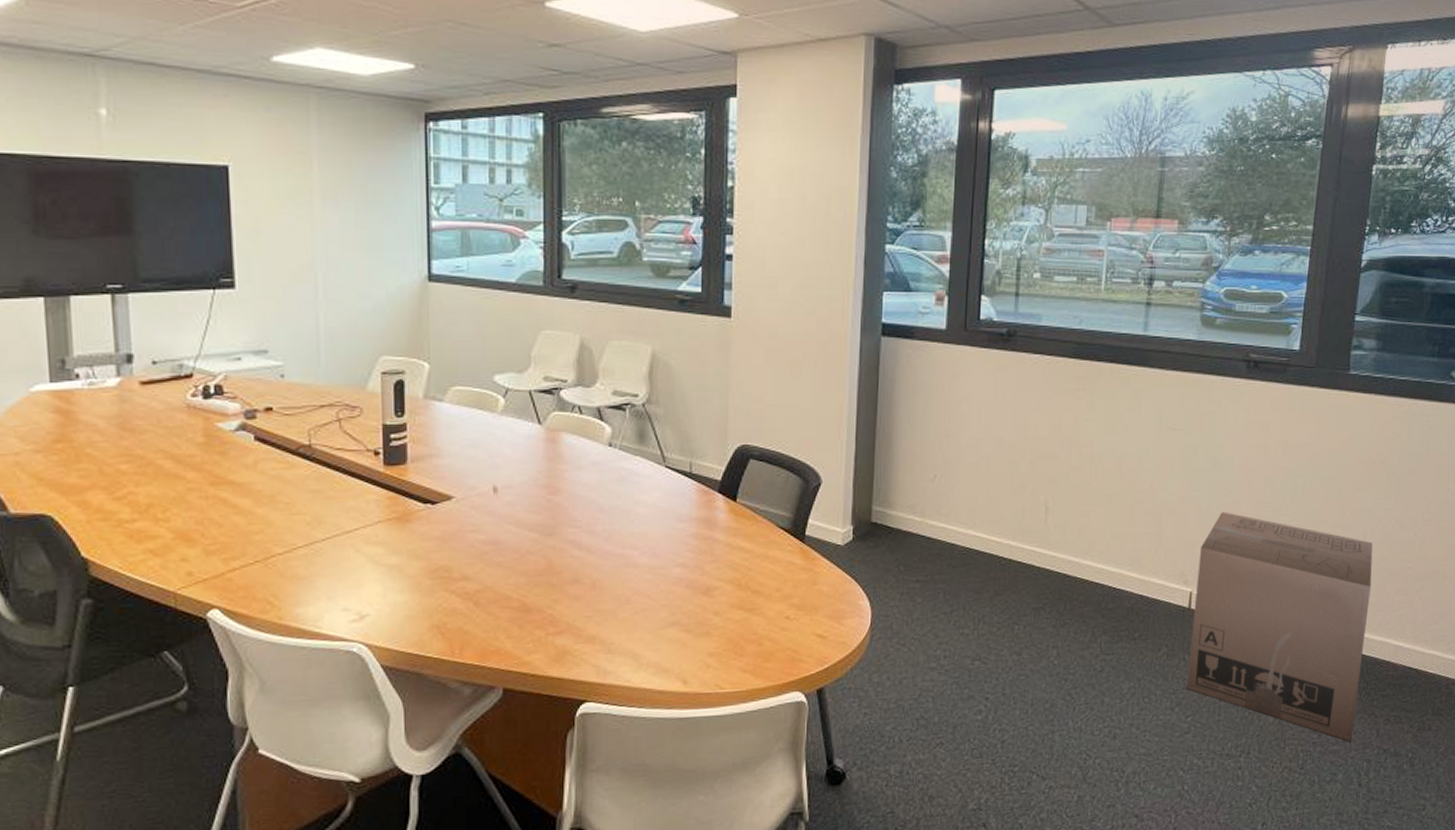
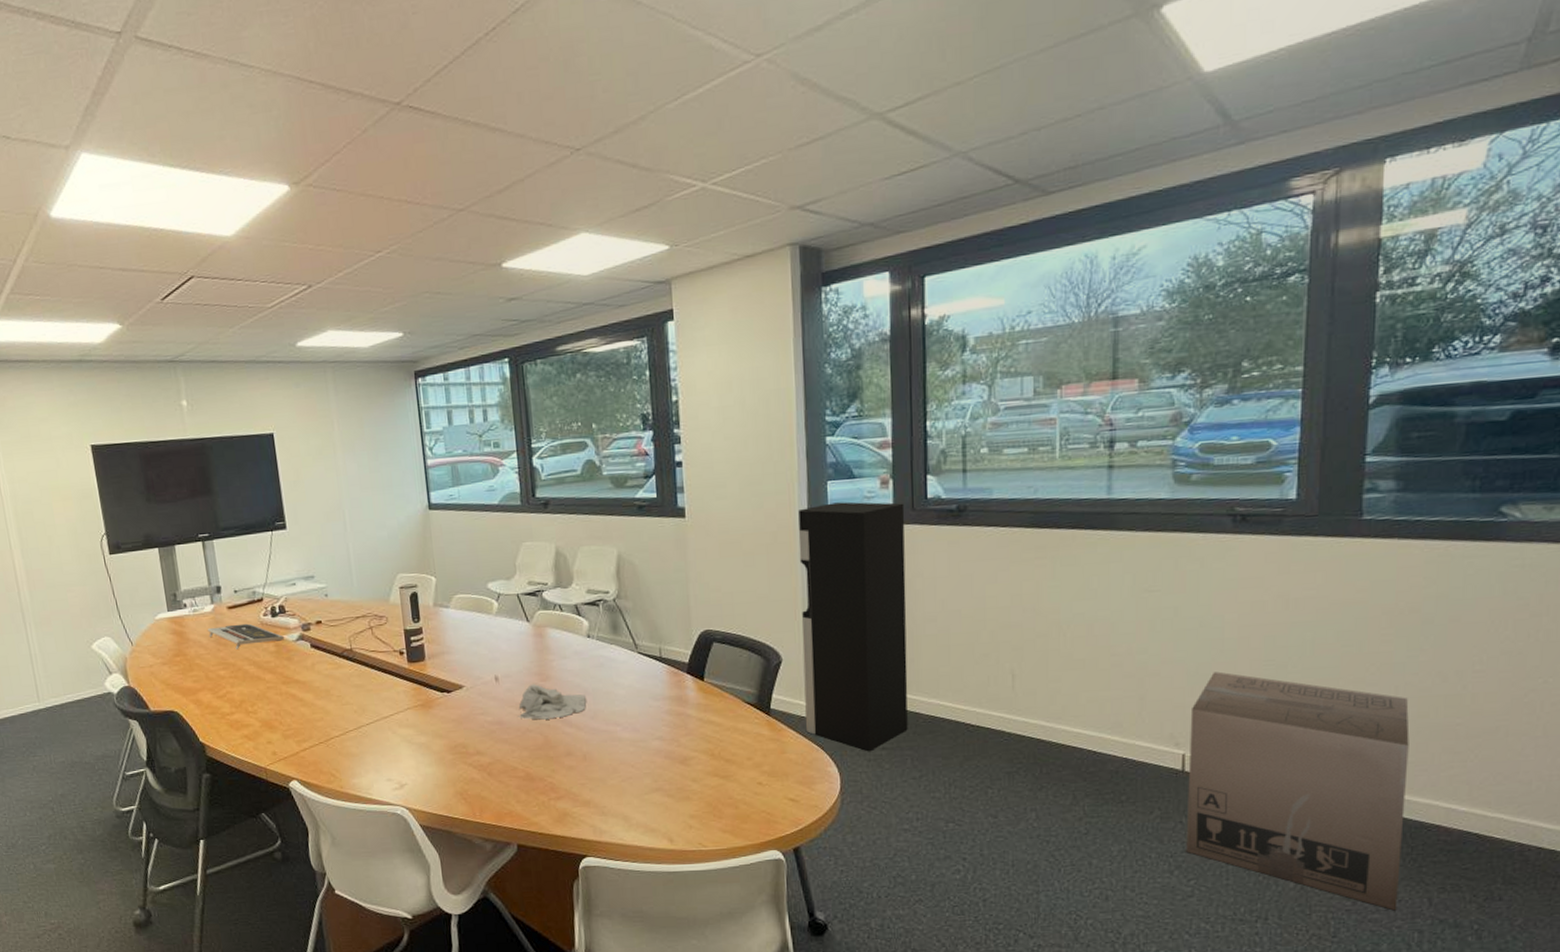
computer keyboard: none [108,405,218,438] -> present [208,623,284,649]
tissue: none [517,498,602,541] -> present [518,684,587,720]
water cooler: none [840,315,958,585] -> present [798,501,908,752]

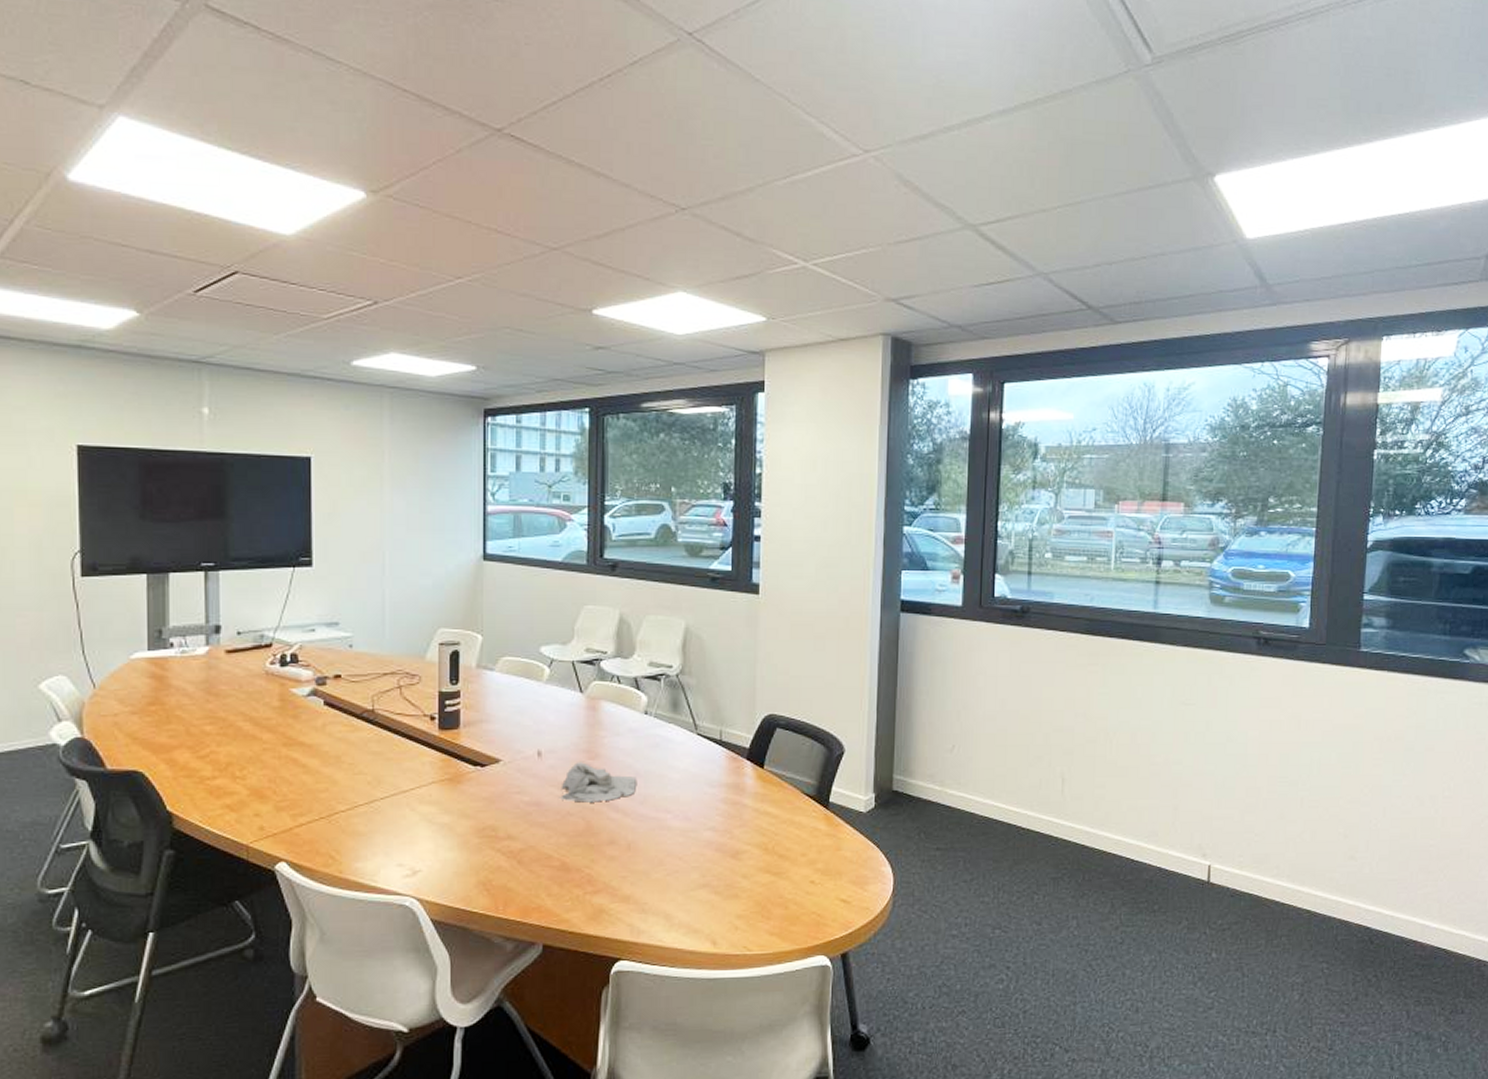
computer keyboard: present [208,623,284,649] -> none [197,671,292,701]
water cooler: present [798,501,908,752] -> none [862,593,973,852]
cardboard box: present [1186,671,1410,911] -> none [1208,786,1394,1023]

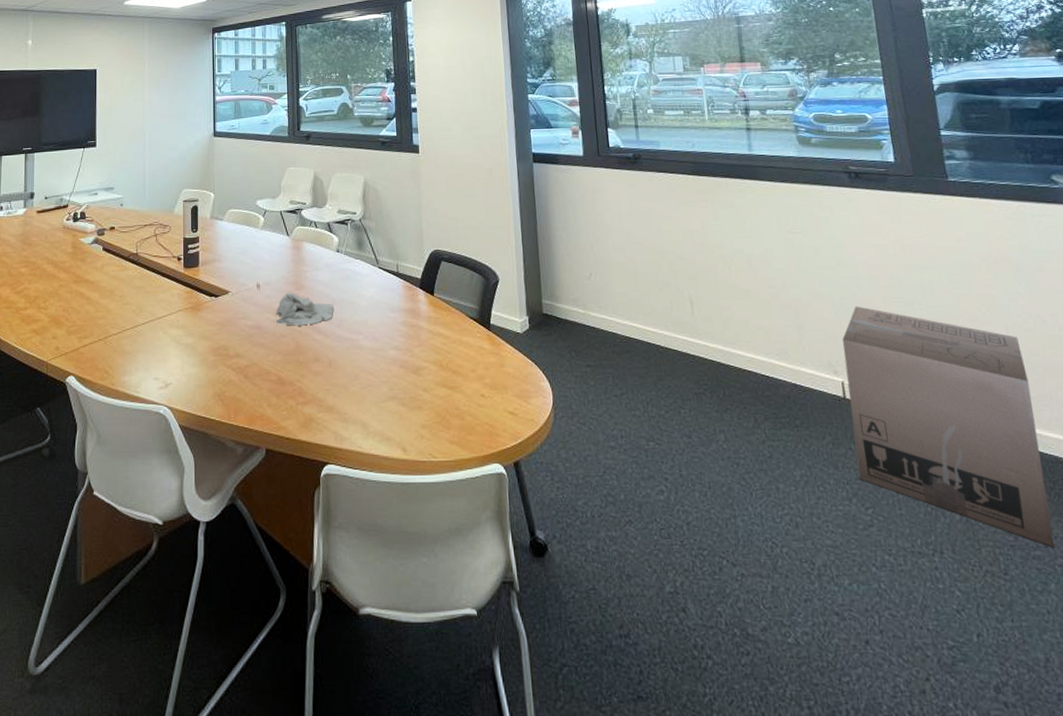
cardboard box: none [1208,786,1394,1023] -> present [841,306,1055,548]

